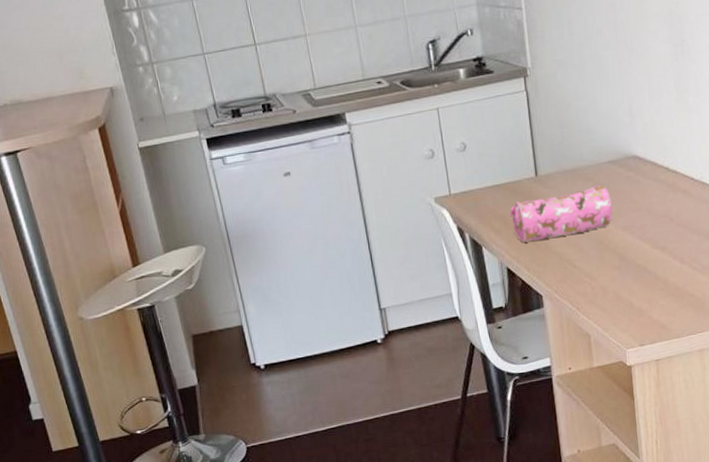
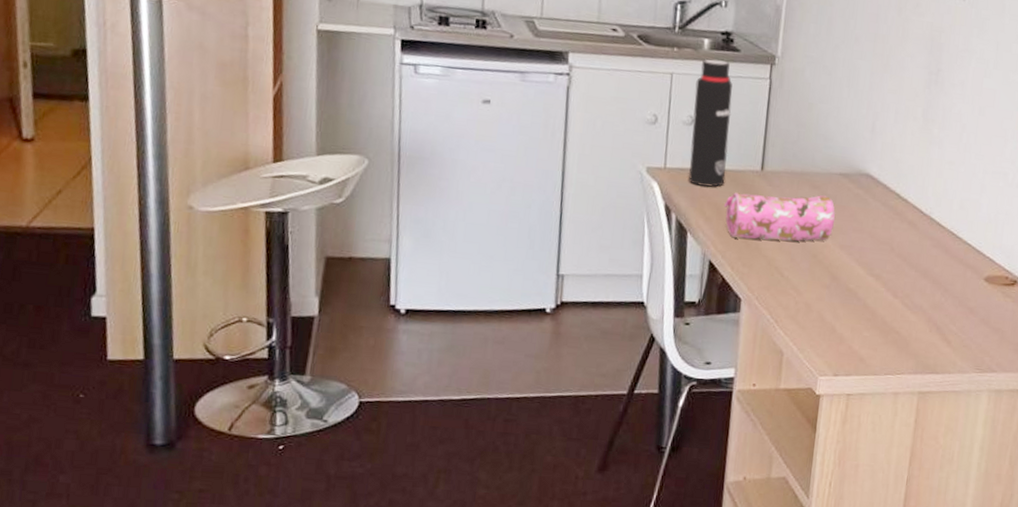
water bottle: none [460,84,506,204] -> present [688,59,733,187]

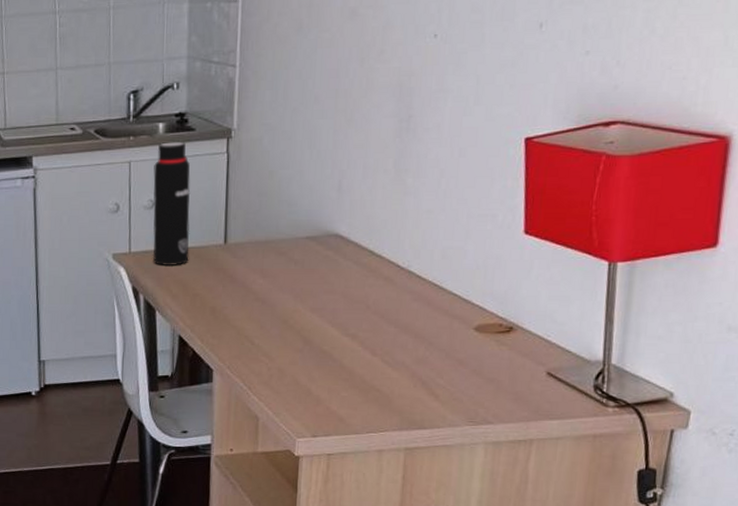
pencil case: present [723,192,835,241] -> none [189,261,305,311]

